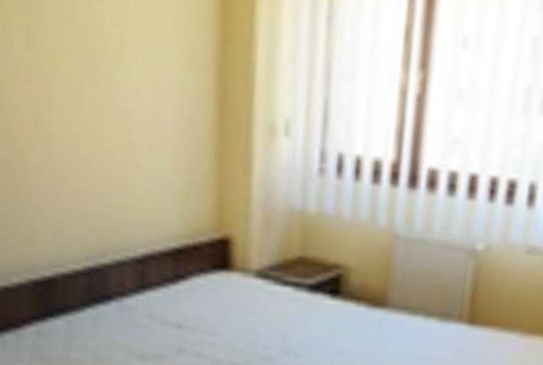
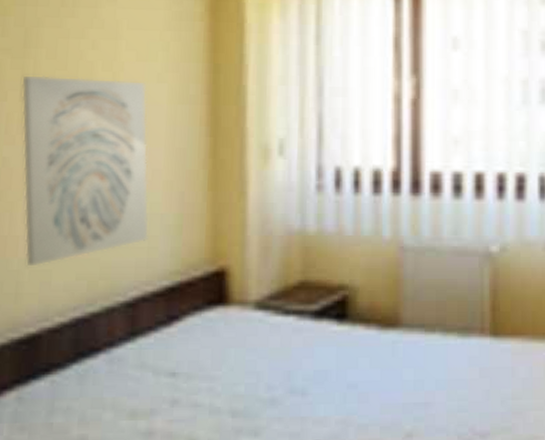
wall art: none [28,23,158,216] -> present [21,76,150,267]

